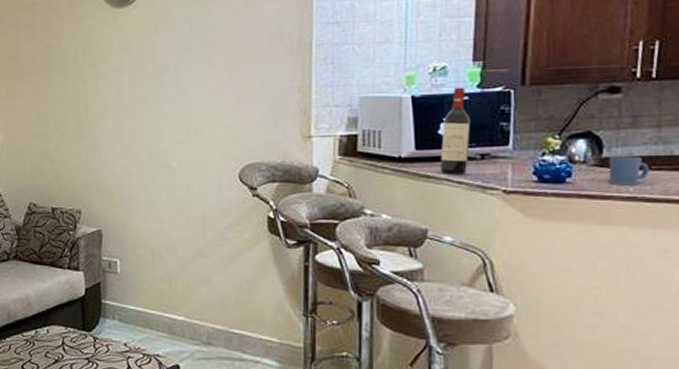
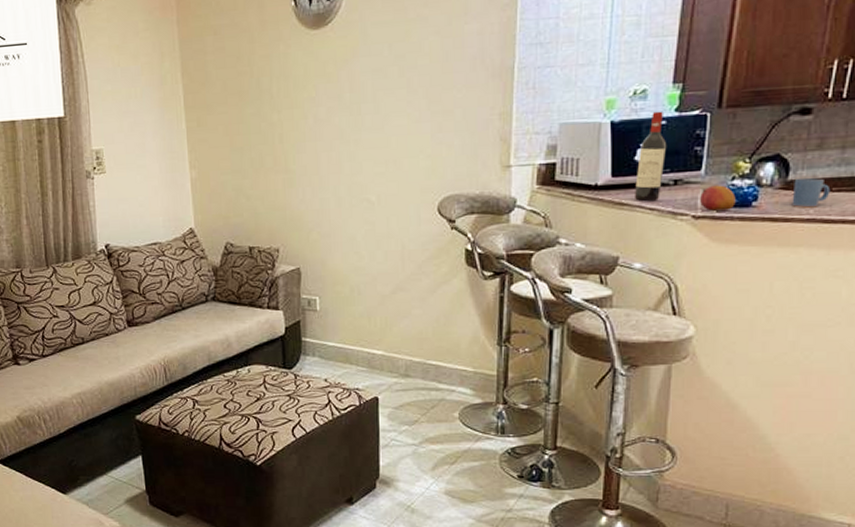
fruit: none [510,160,548,186] -> present [700,185,736,211]

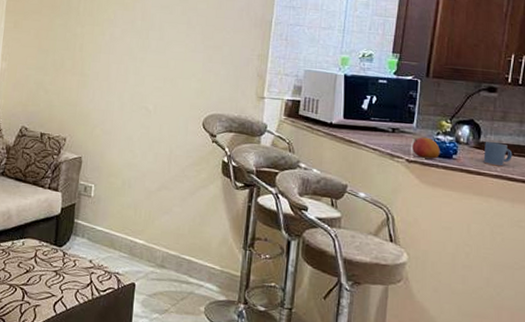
wine bottle: present [634,111,667,202] -> none [360,72,388,144]

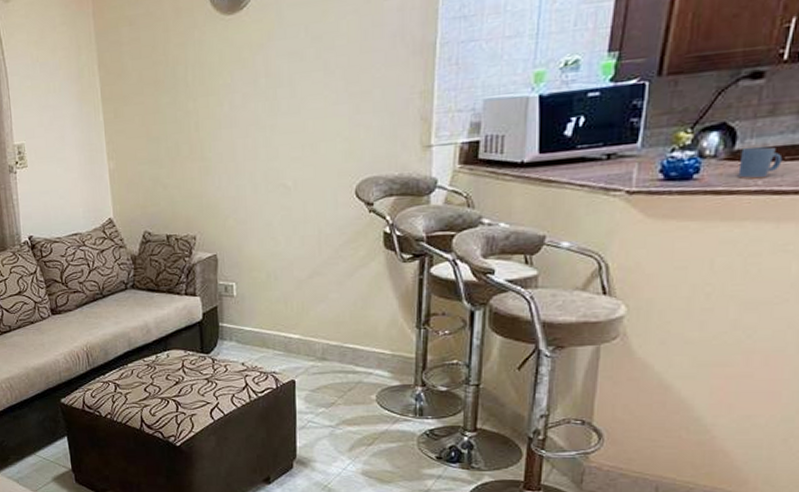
fruit: present [412,137,440,159] -> none [635,157,675,186]

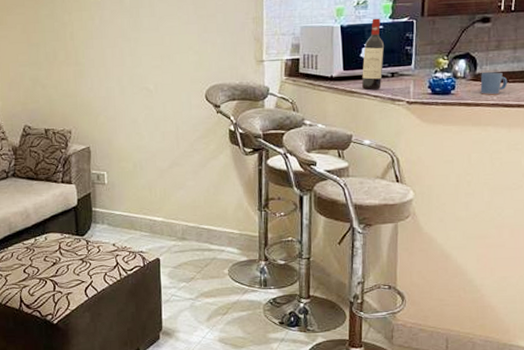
wine bottle: none [562,82,601,178] -> present [361,18,385,91]

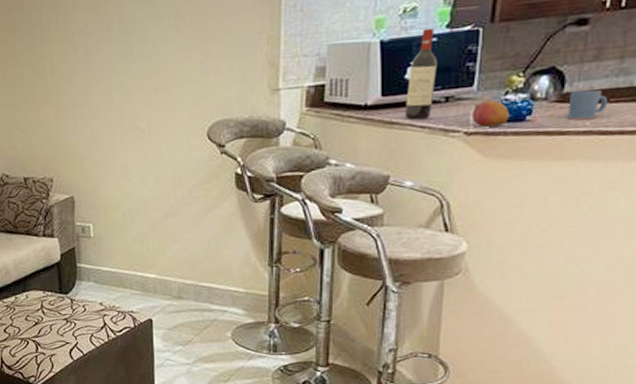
fruit: none [412,77,439,98] -> present [472,100,509,127]

